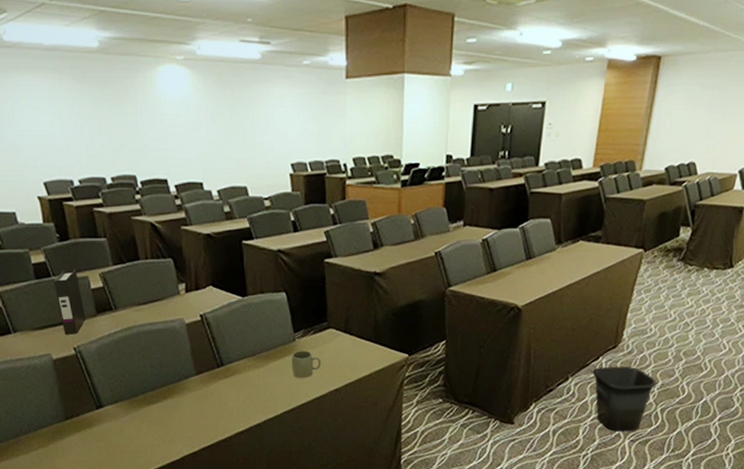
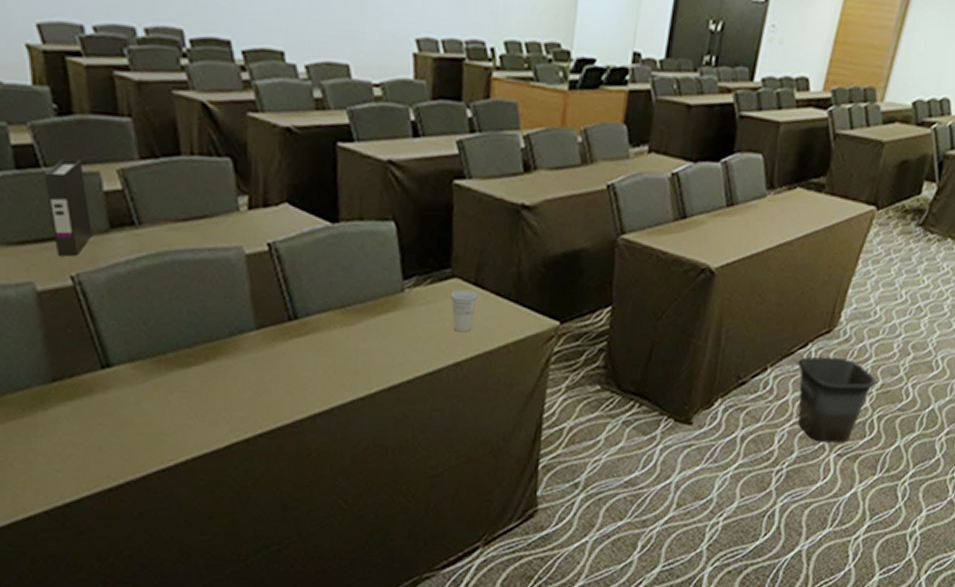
mug: present [291,351,321,379] -> none [396,306,439,346]
cup: none [328,336,347,367] -> present [450,289,478,333]

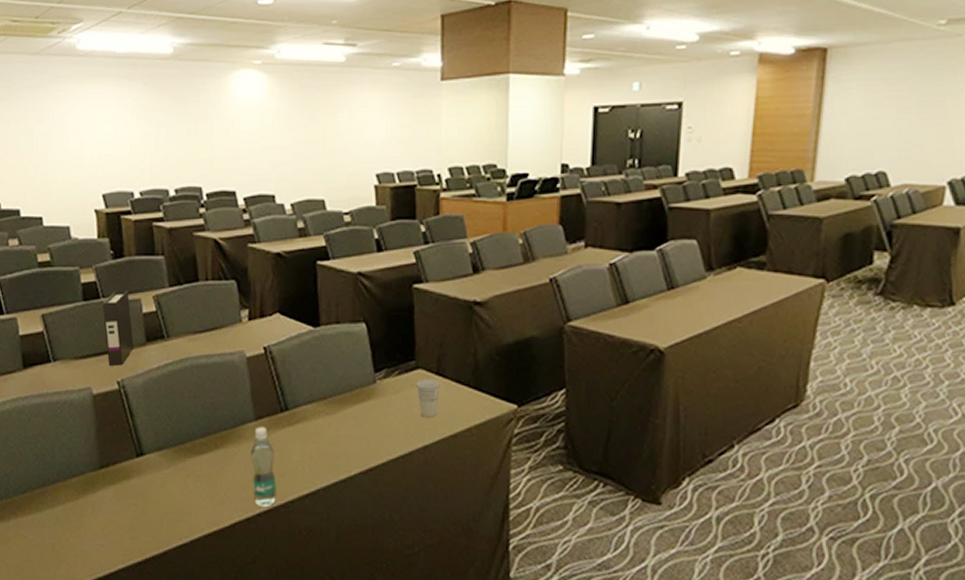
bottle: none [250,337,282,428] -> present [251,427,277,508]
waste bin: present [797,356,876,443] -> none [767,432,861,525]

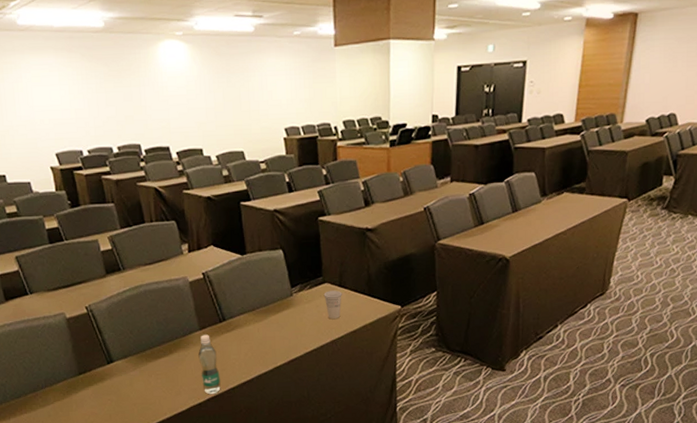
binder: present [102,290,134,366] -> none [66,233,96,295]

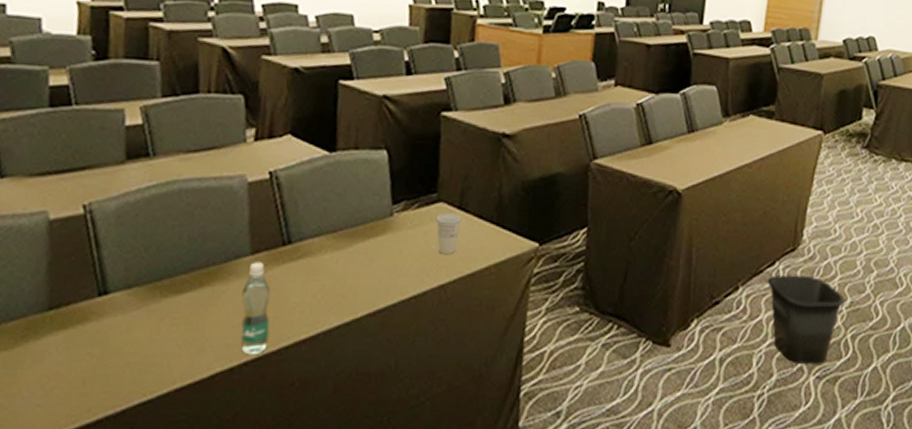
waste bin: none [581,312,645,377] -> present [767,275,845,364]

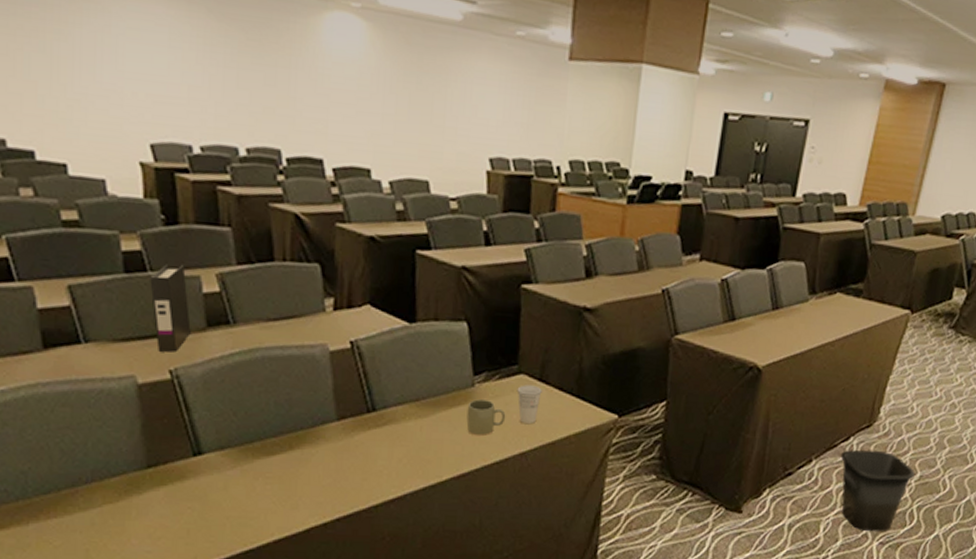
binder: none [73,97,110,186] -> present [150,264,191,352]
bottle: present [240,262,271,355] -> none [330,427,359,513]
mug: none [384,229,425,269] -> present [466,399,506,437]

